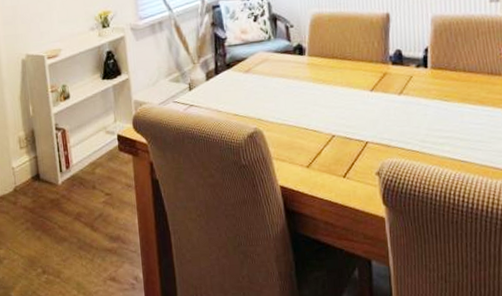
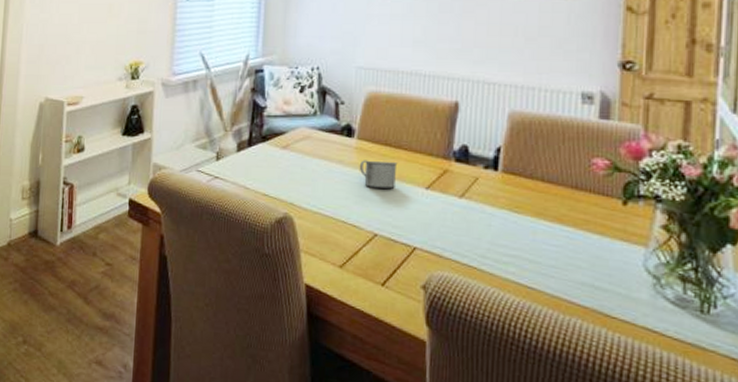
mug: none [312,72,345,96] -> present [359,160,398,189]

